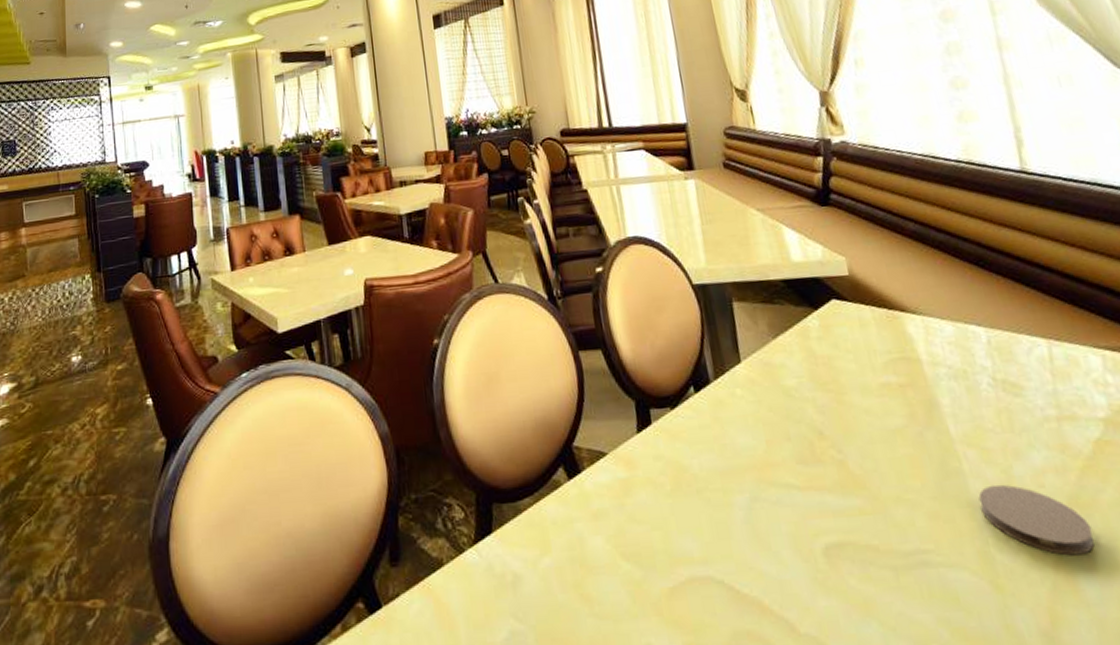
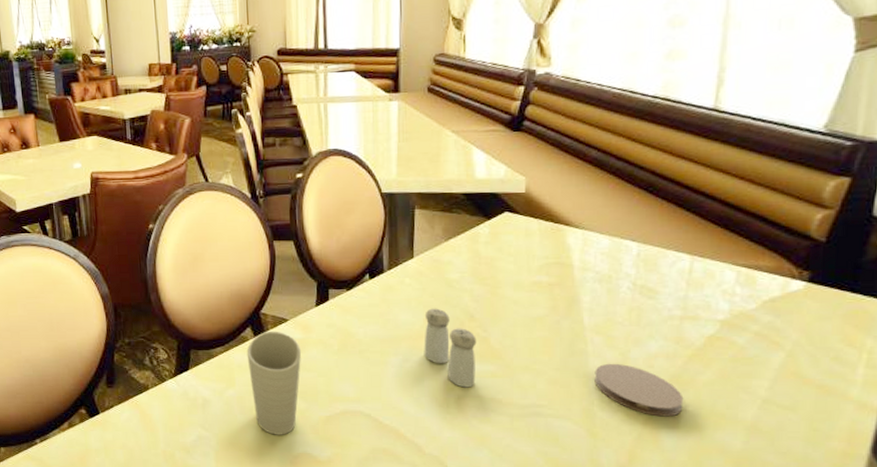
cup: none [561,469,633,622] -> present [246,331,302,435]
salt and pepper shaker: none [766,425,843,533] -> present [424,308,477,388]

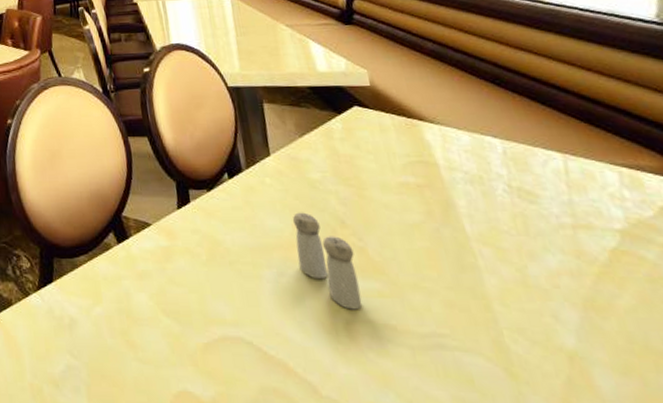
cup: present [246,331,302,435] -> none [111,237,172,367]
coaster: present [594,363,684,417] -> none [493,281,610,354]

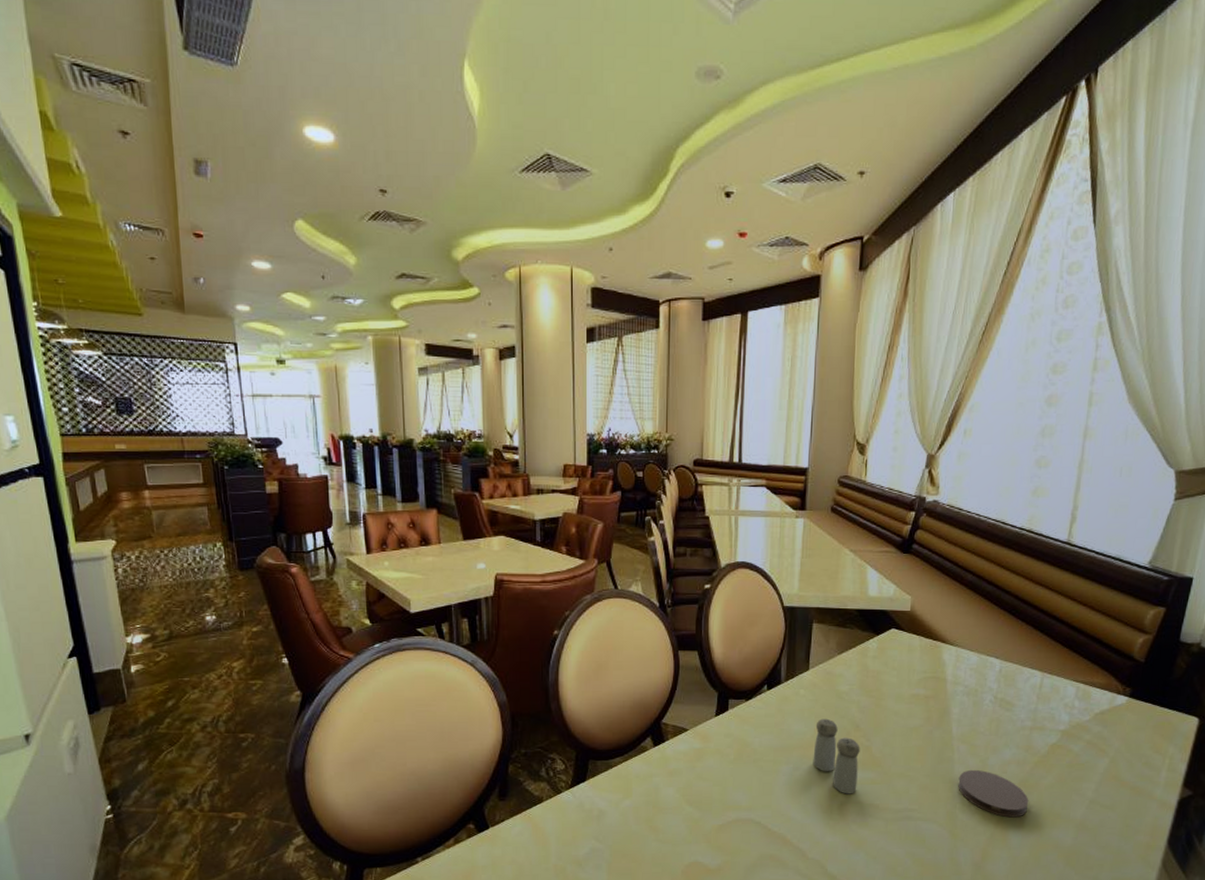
coaster: none [493,281,610,354] -> present [958,769,1029,818]

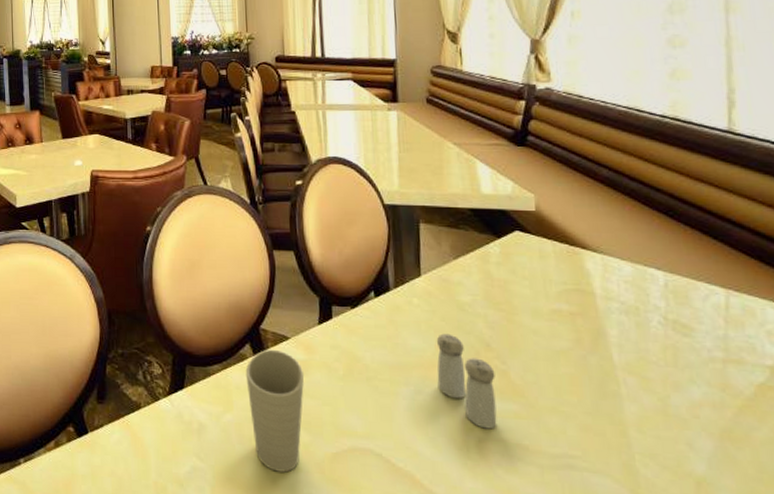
cup: none [645,740,699,845] -> present [245,349,305,473]
coaster: present [958,769,1029,818] -> none [632,409,740,481]

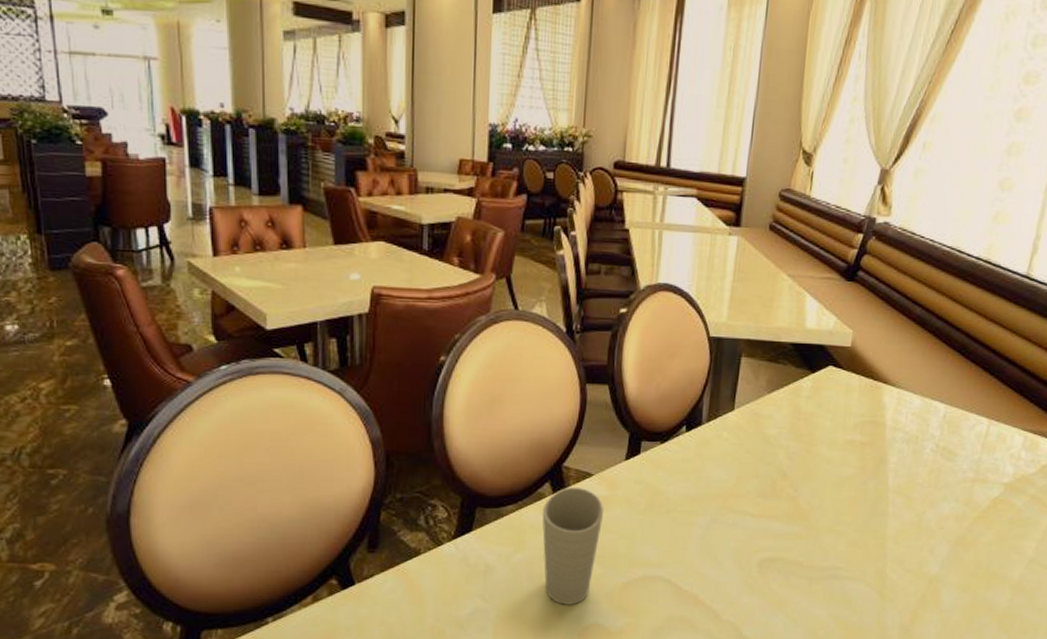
salt and pepper shaker: present [436,333,497,430] -> none [732,465,787,550]

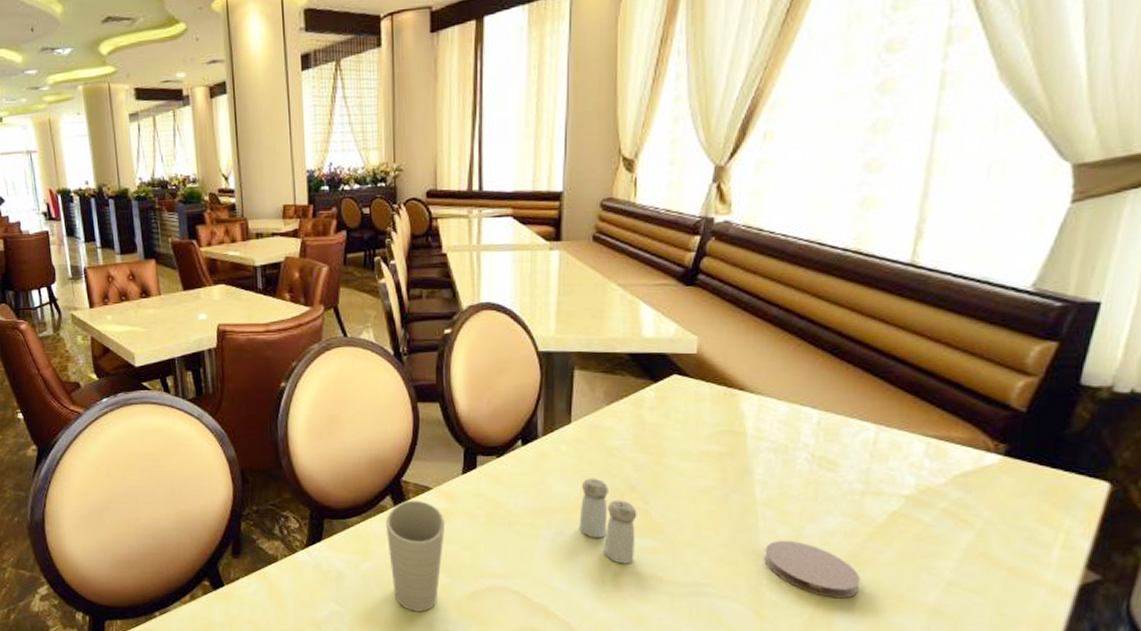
salt and pepper shaker: none [732,465,787,550] -> present [579,478,637,564]
coaster: none [890,524,965,577] -> present [764,540,861,599]

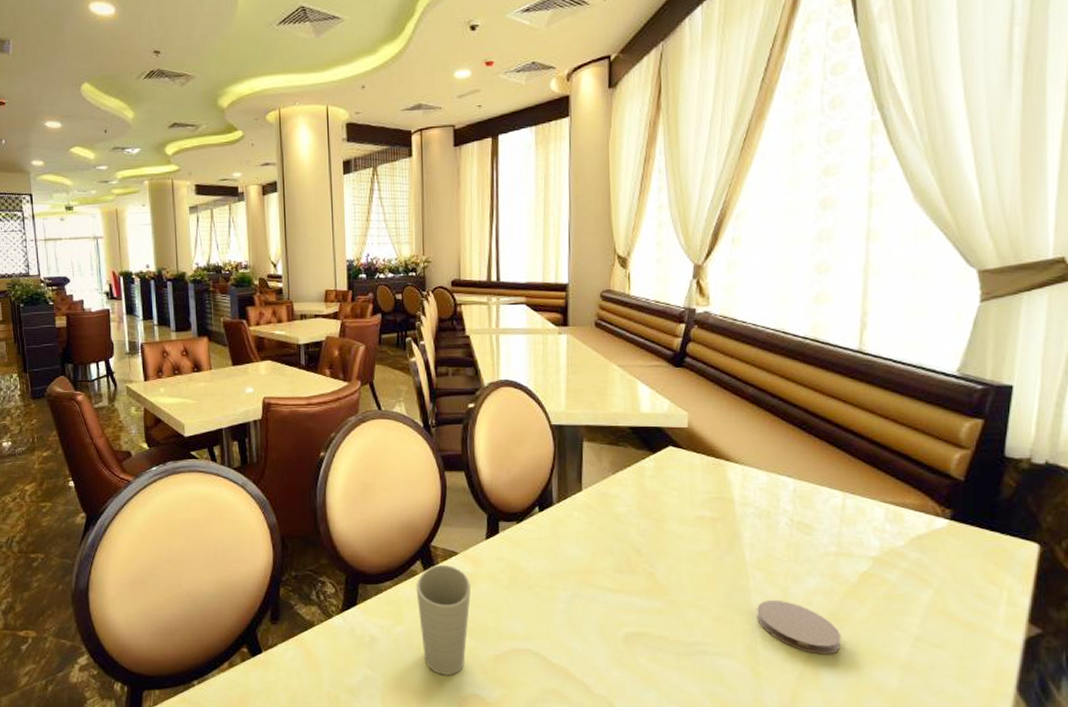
salt and pepper shaker: present [579,478,637,564] -> none [592,542,643,625]

